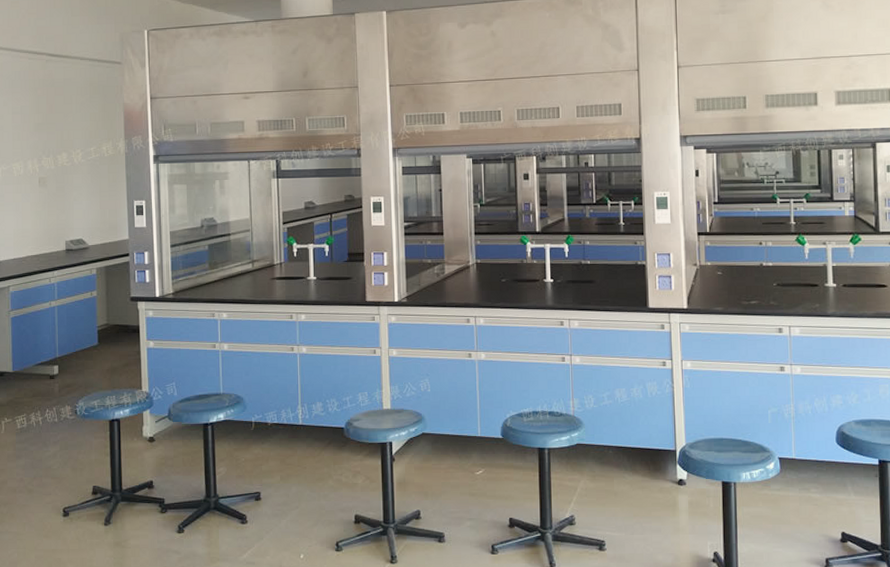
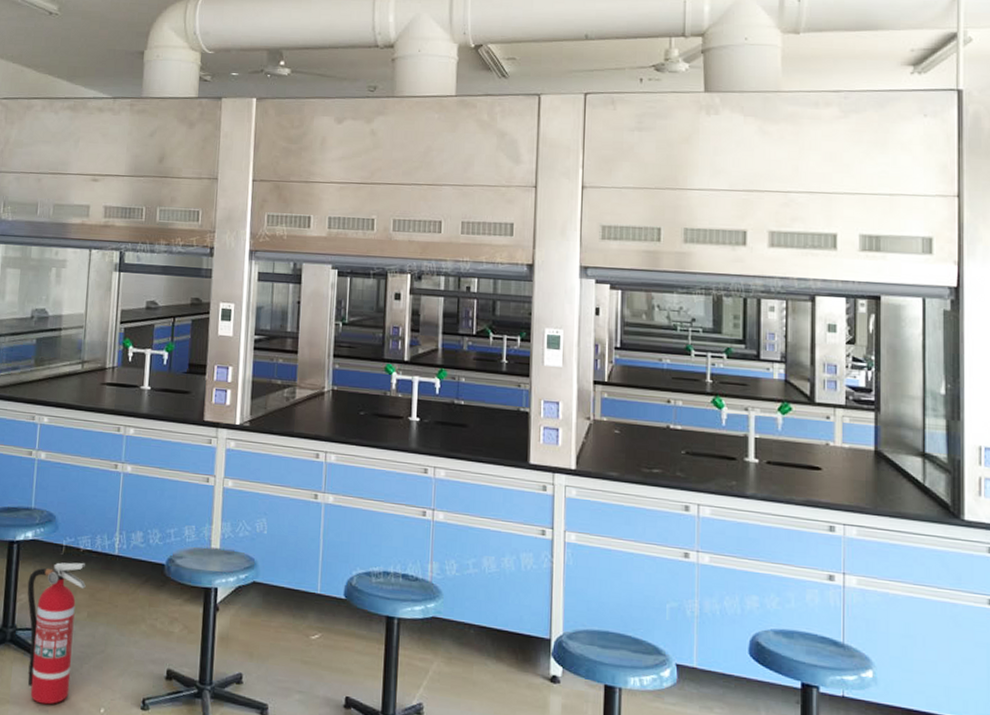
fire extinguisher: none [224,434,276,558] -> present [27,562,86,705]

